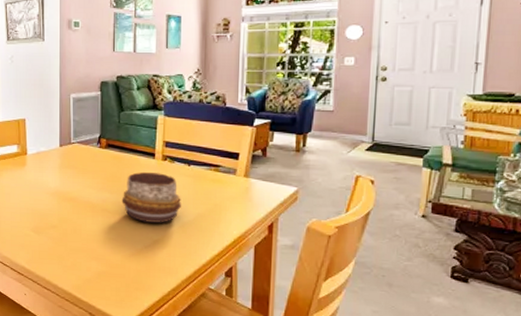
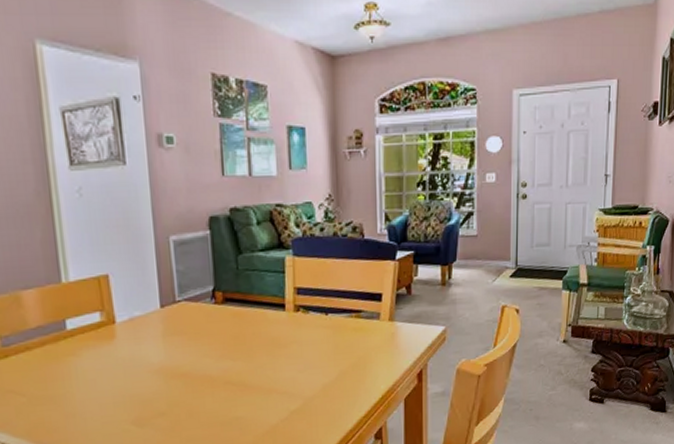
decorative bowl: present [121,172,181,223] -> none [248,327,320,391]

